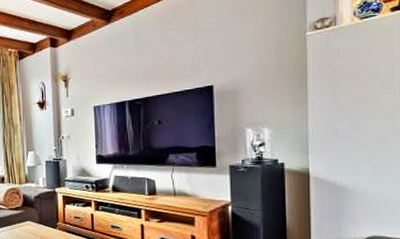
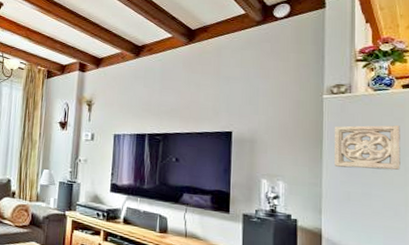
wall ornament: none [319,52,389,106] -> present [334,125,400,171]

